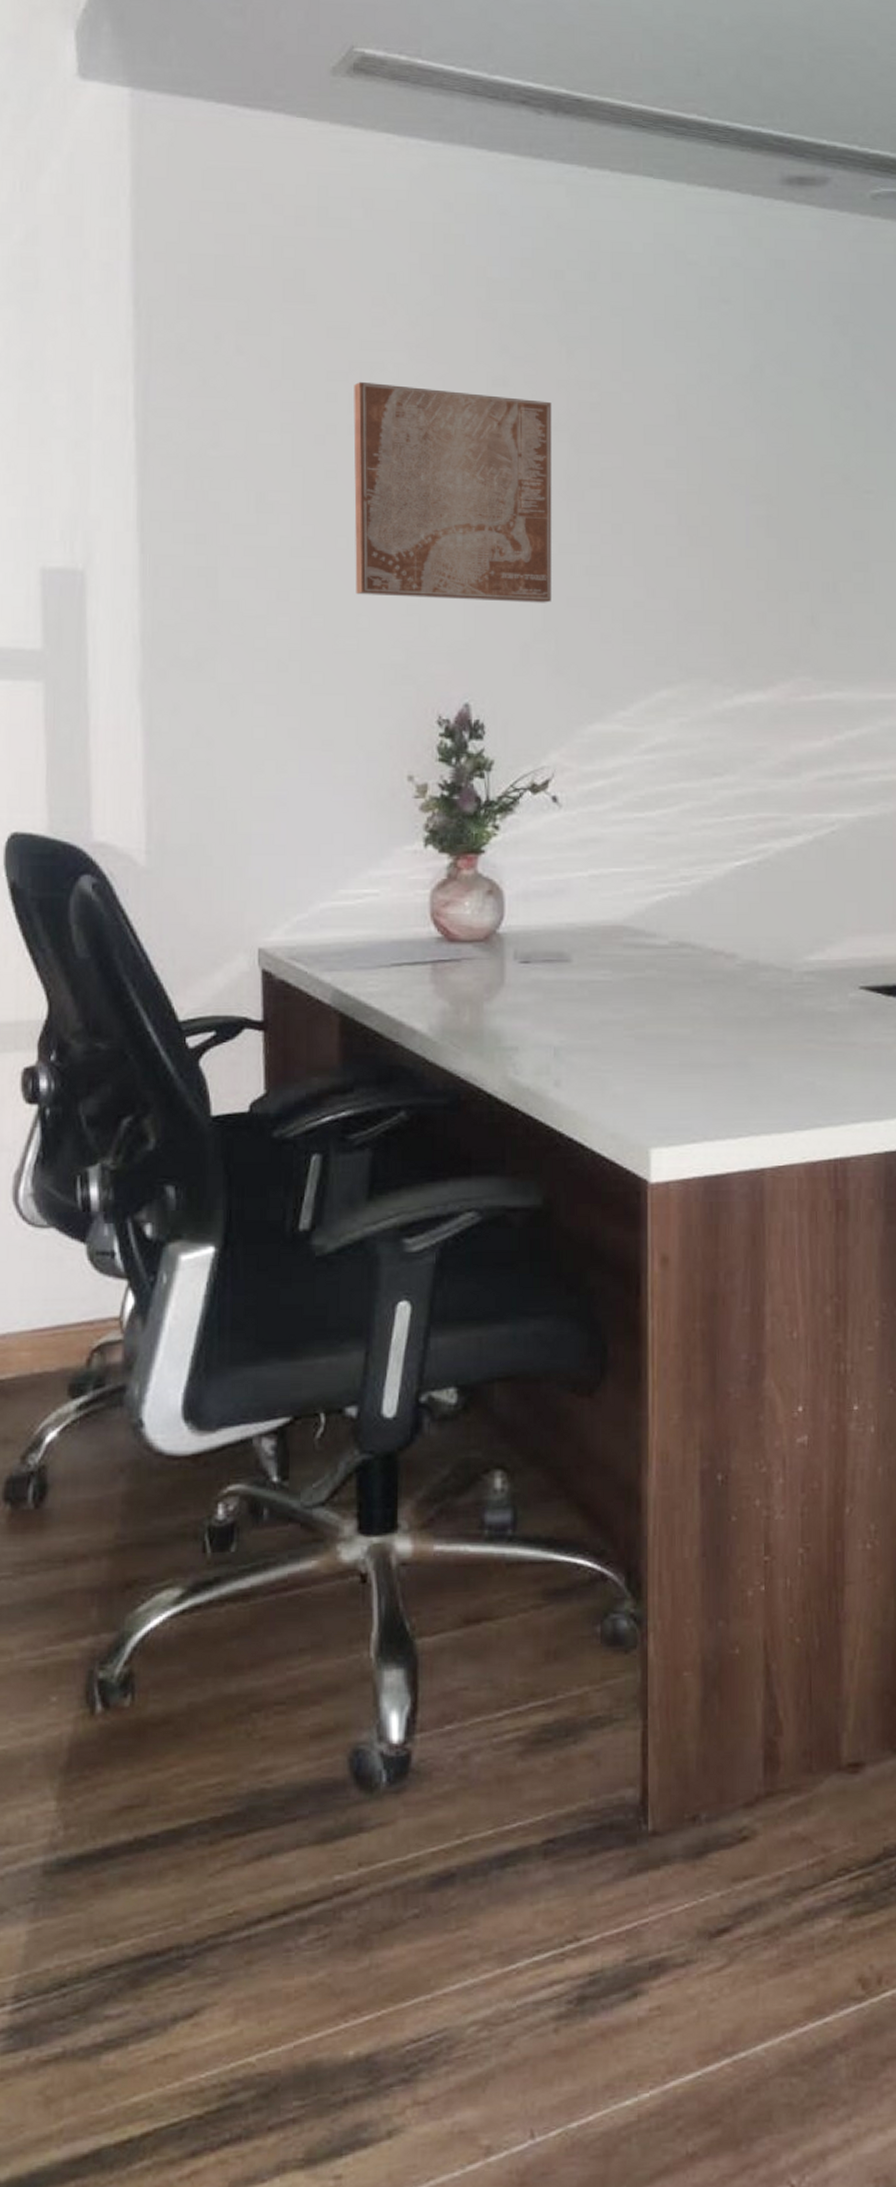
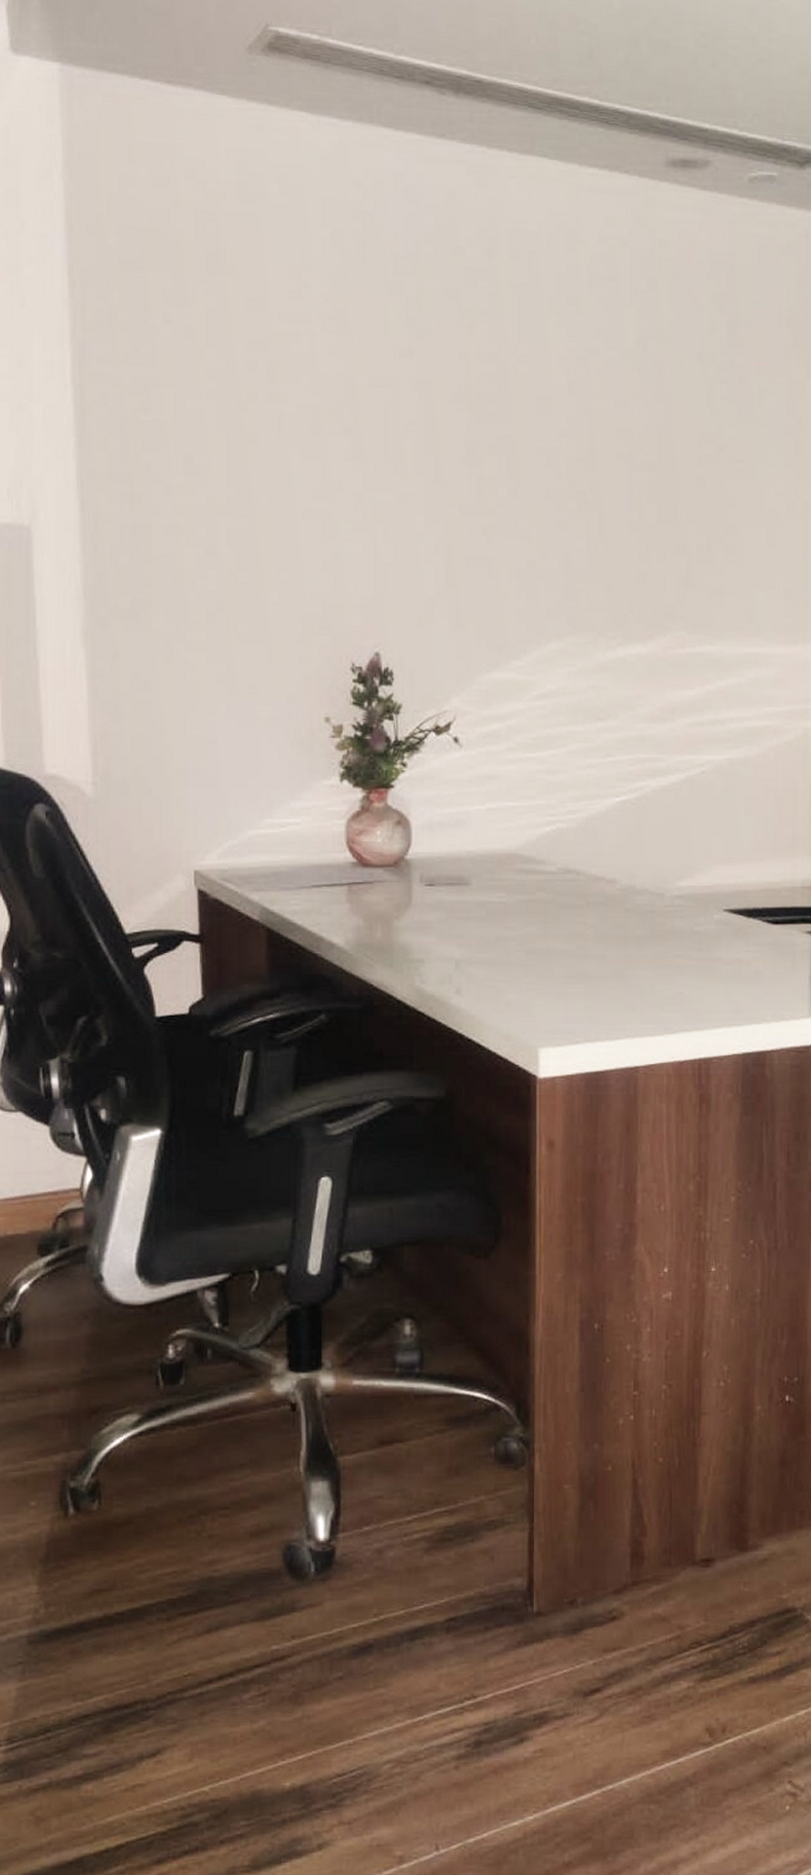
wall art: present [353,381,552,603] -> none [272,351,453,561]

